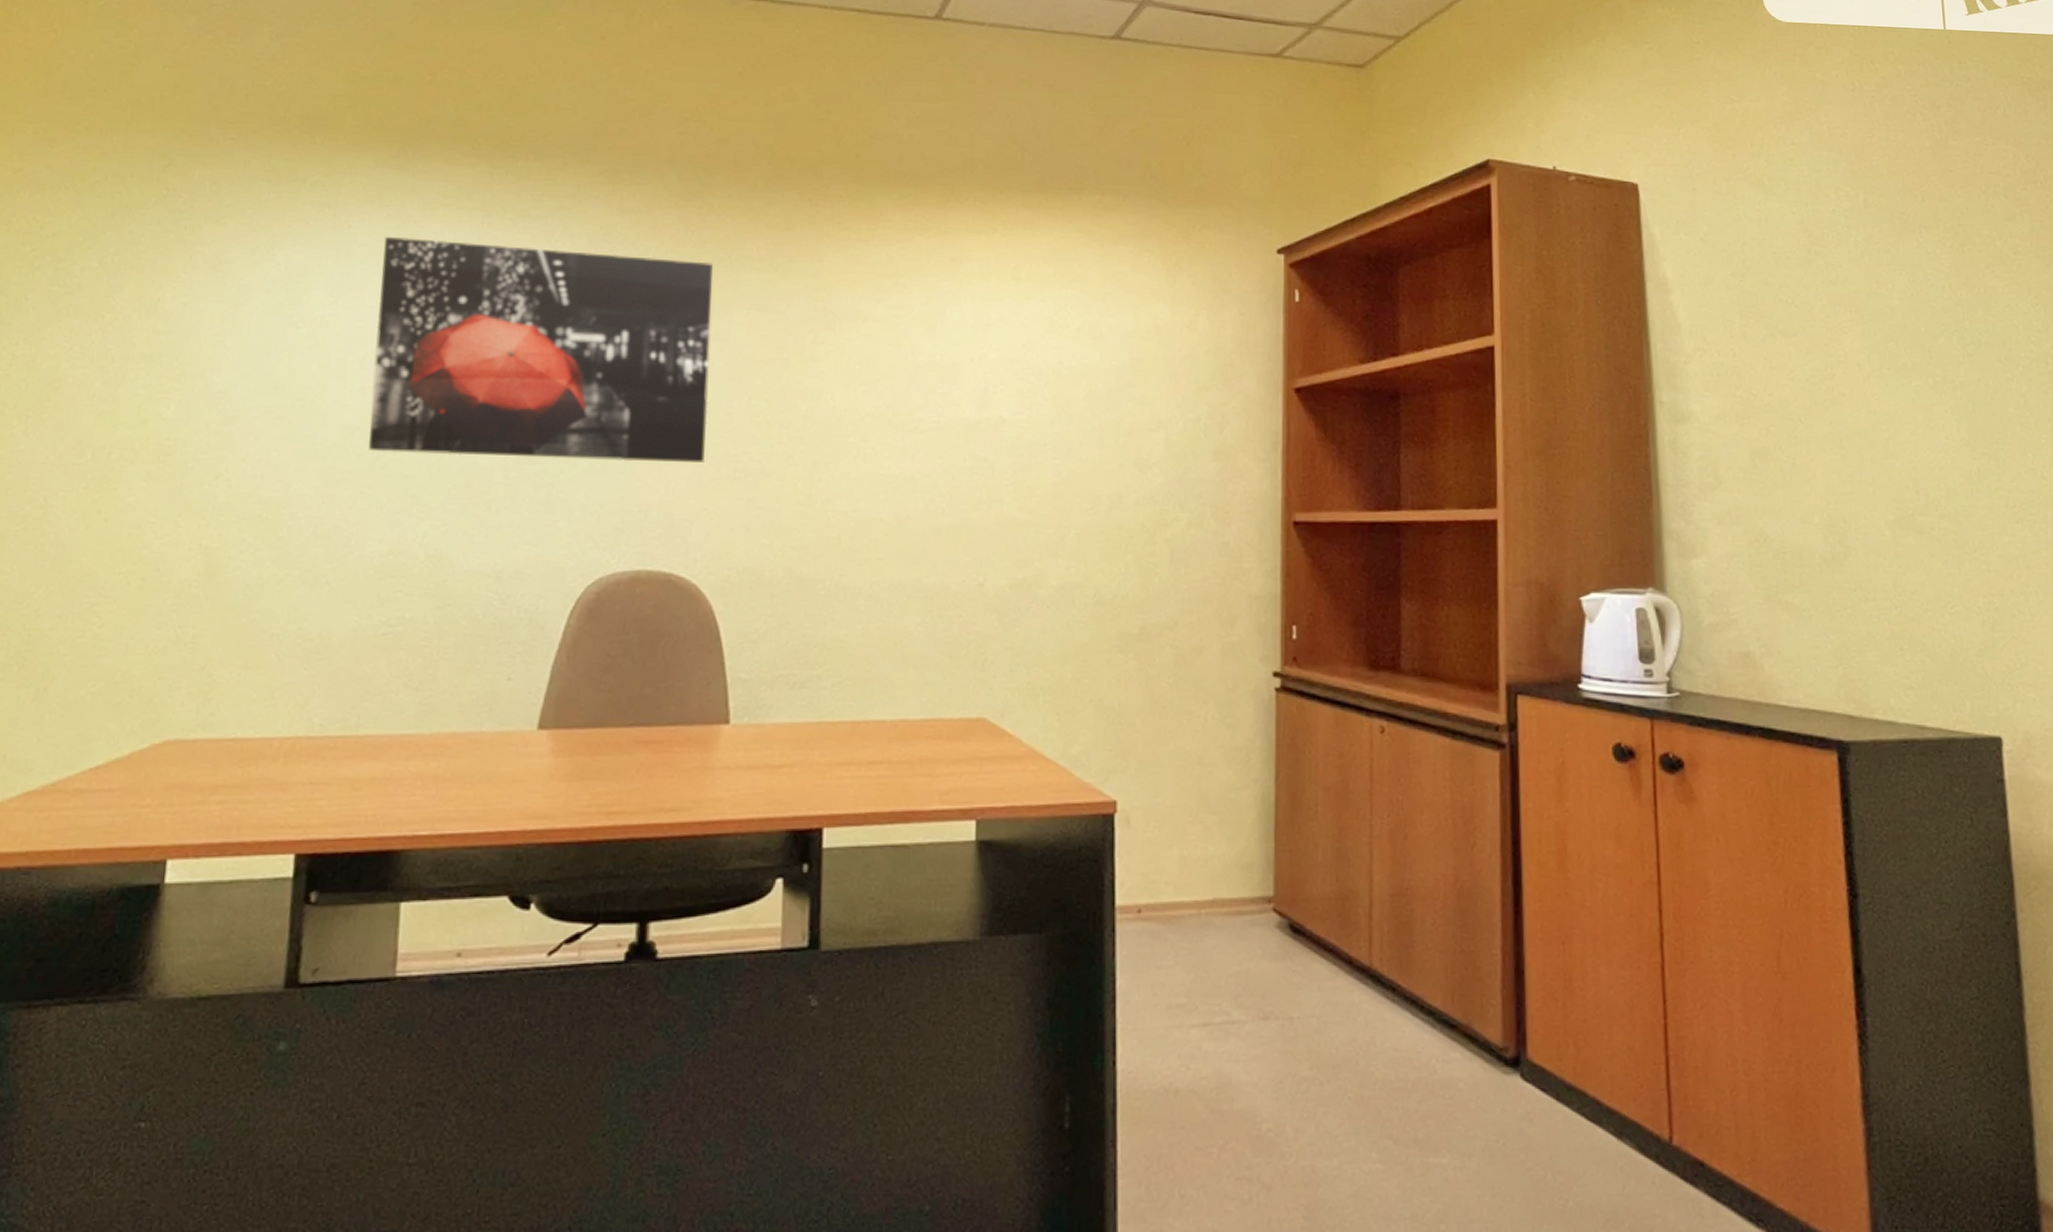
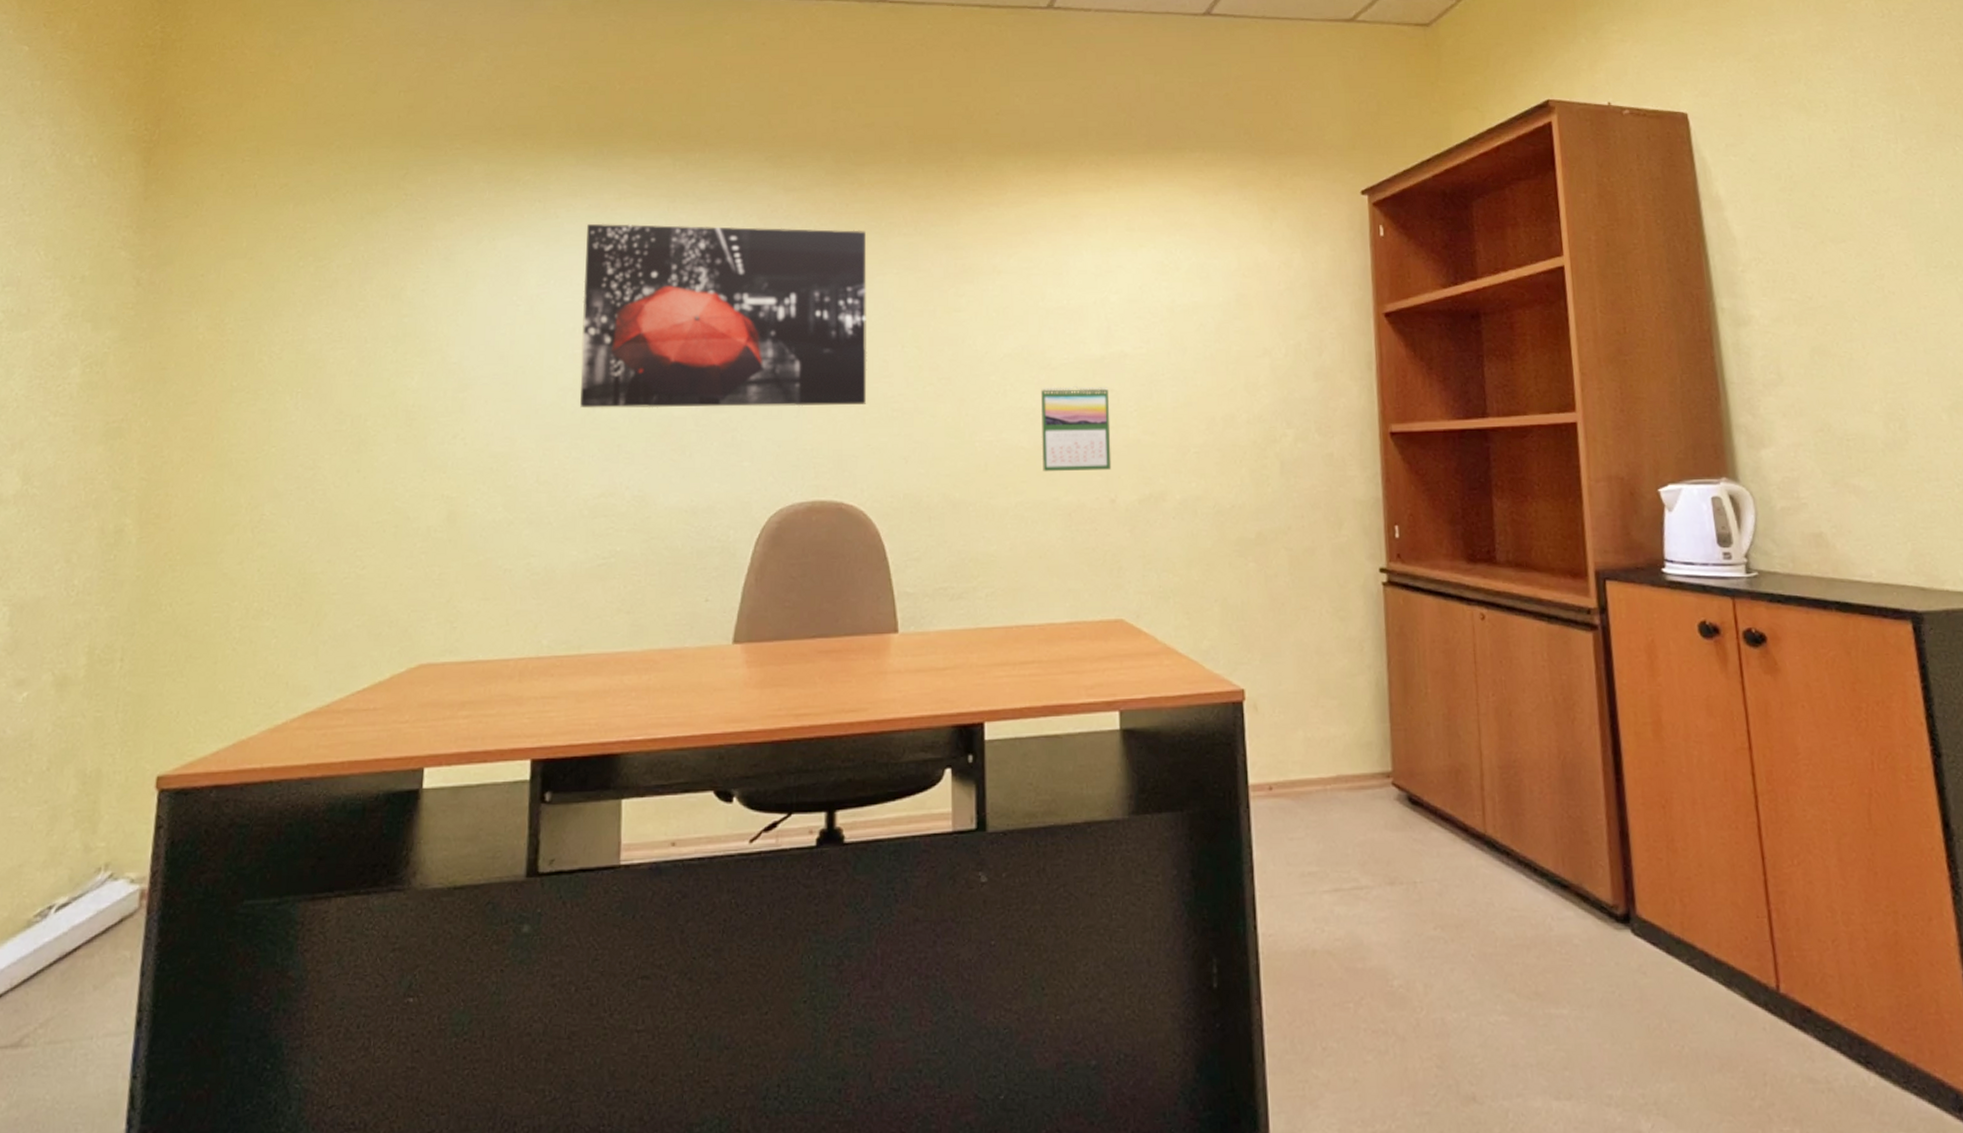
calendar: none [903,452,983,550] -> present [1040,386,1112,472]

